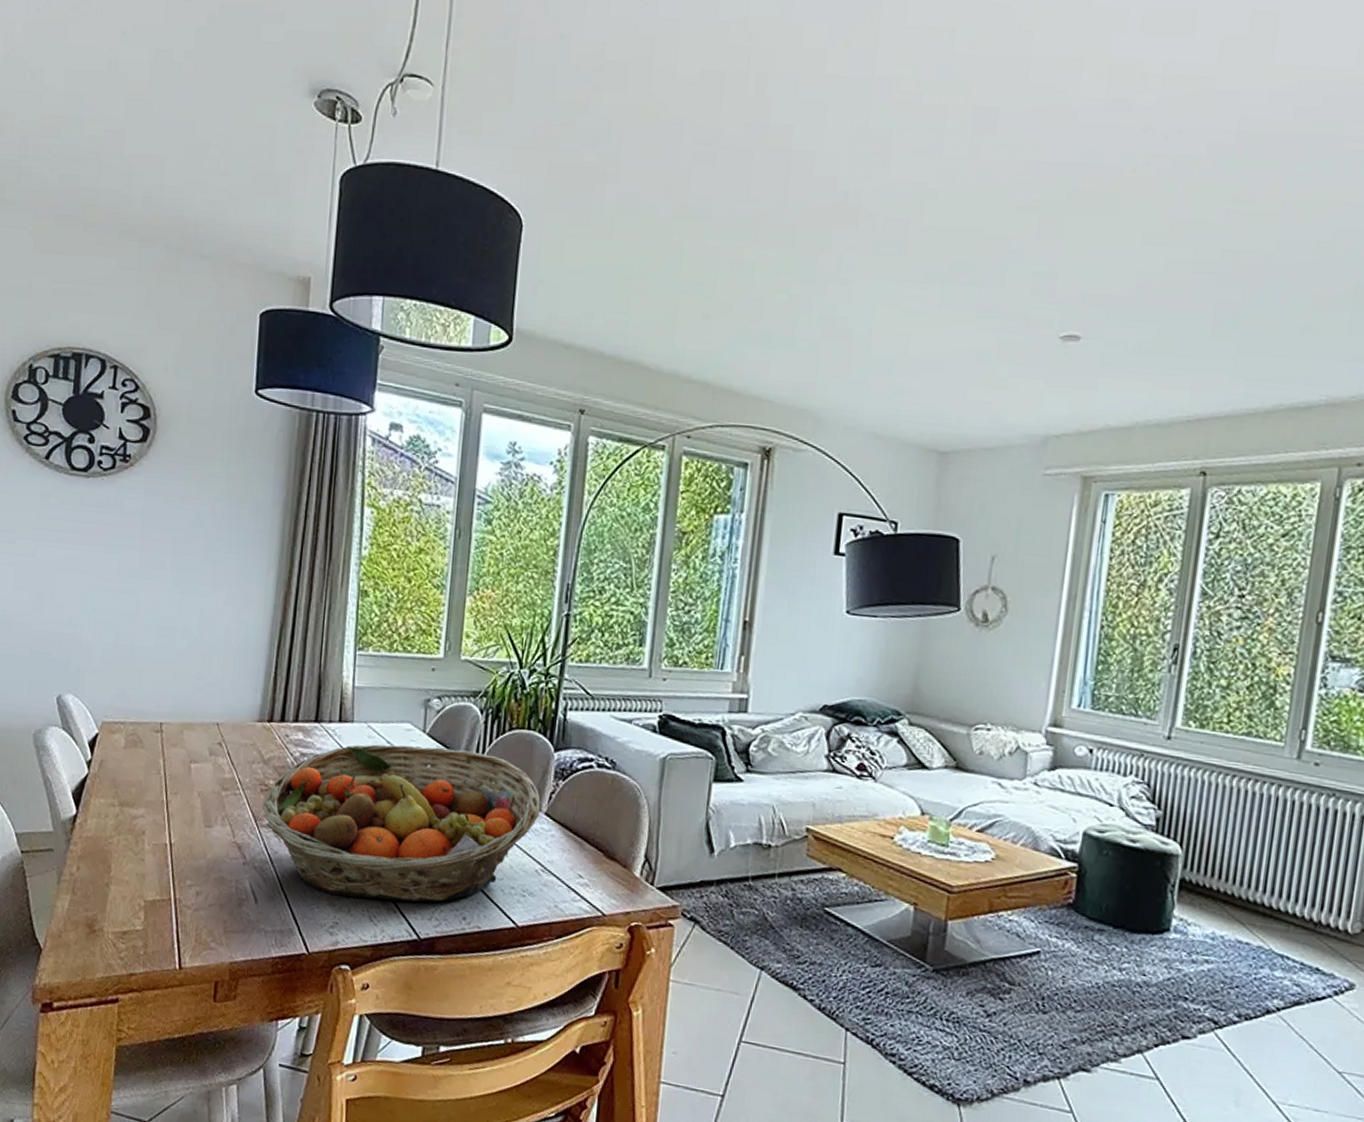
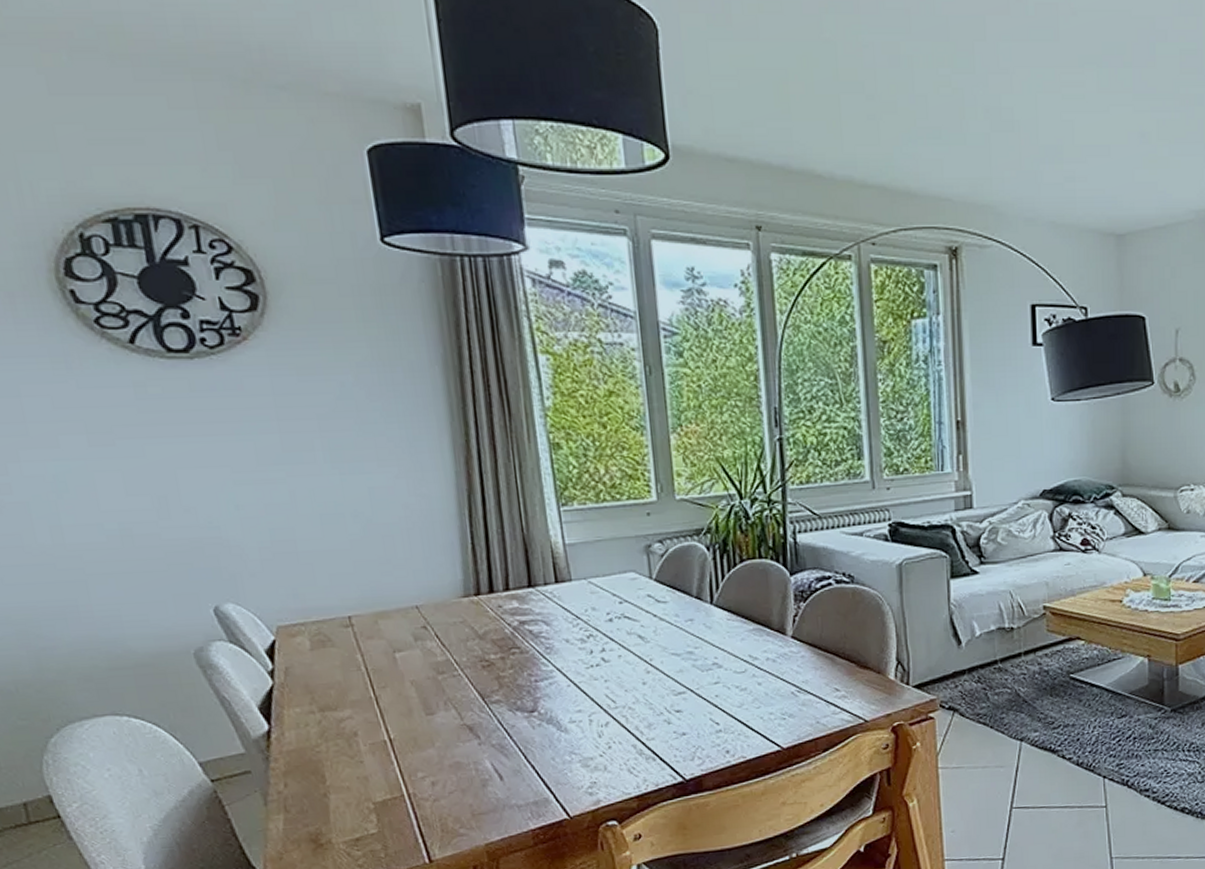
fruit basket: present [262,744,541,902] -> none [486,589,786,756]

